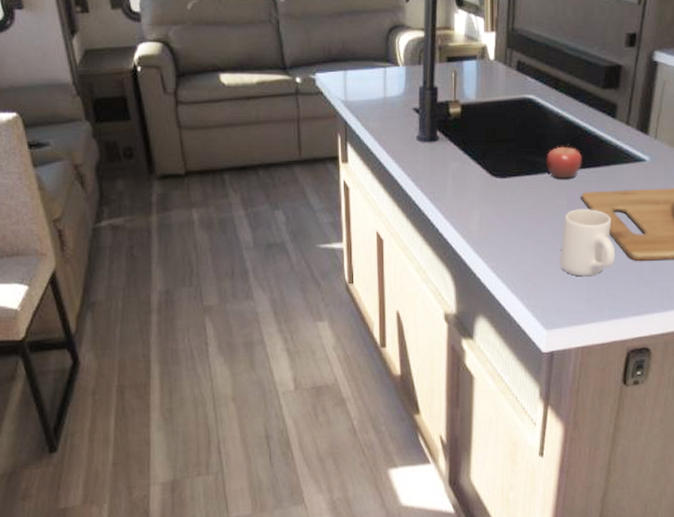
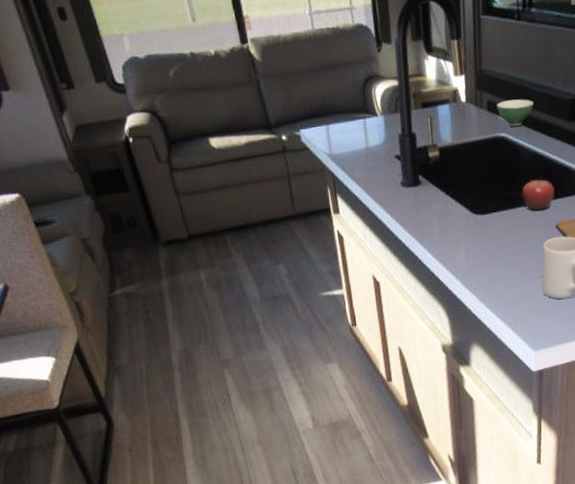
bowl: none [527,62,567,90] -> present [496,99,534,127]

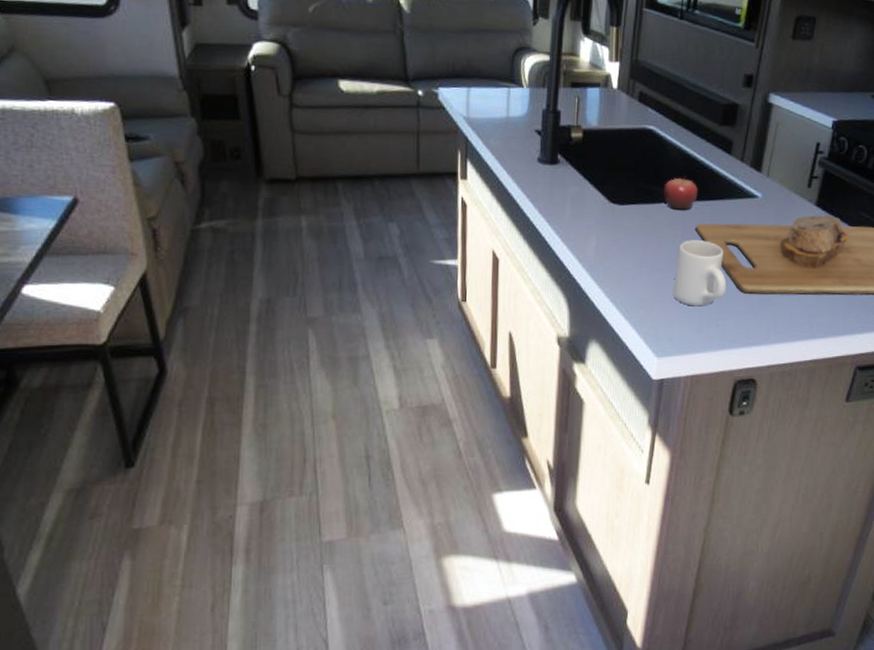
bowl: present [496,99,534,127] -> none [648,94,687,122]

